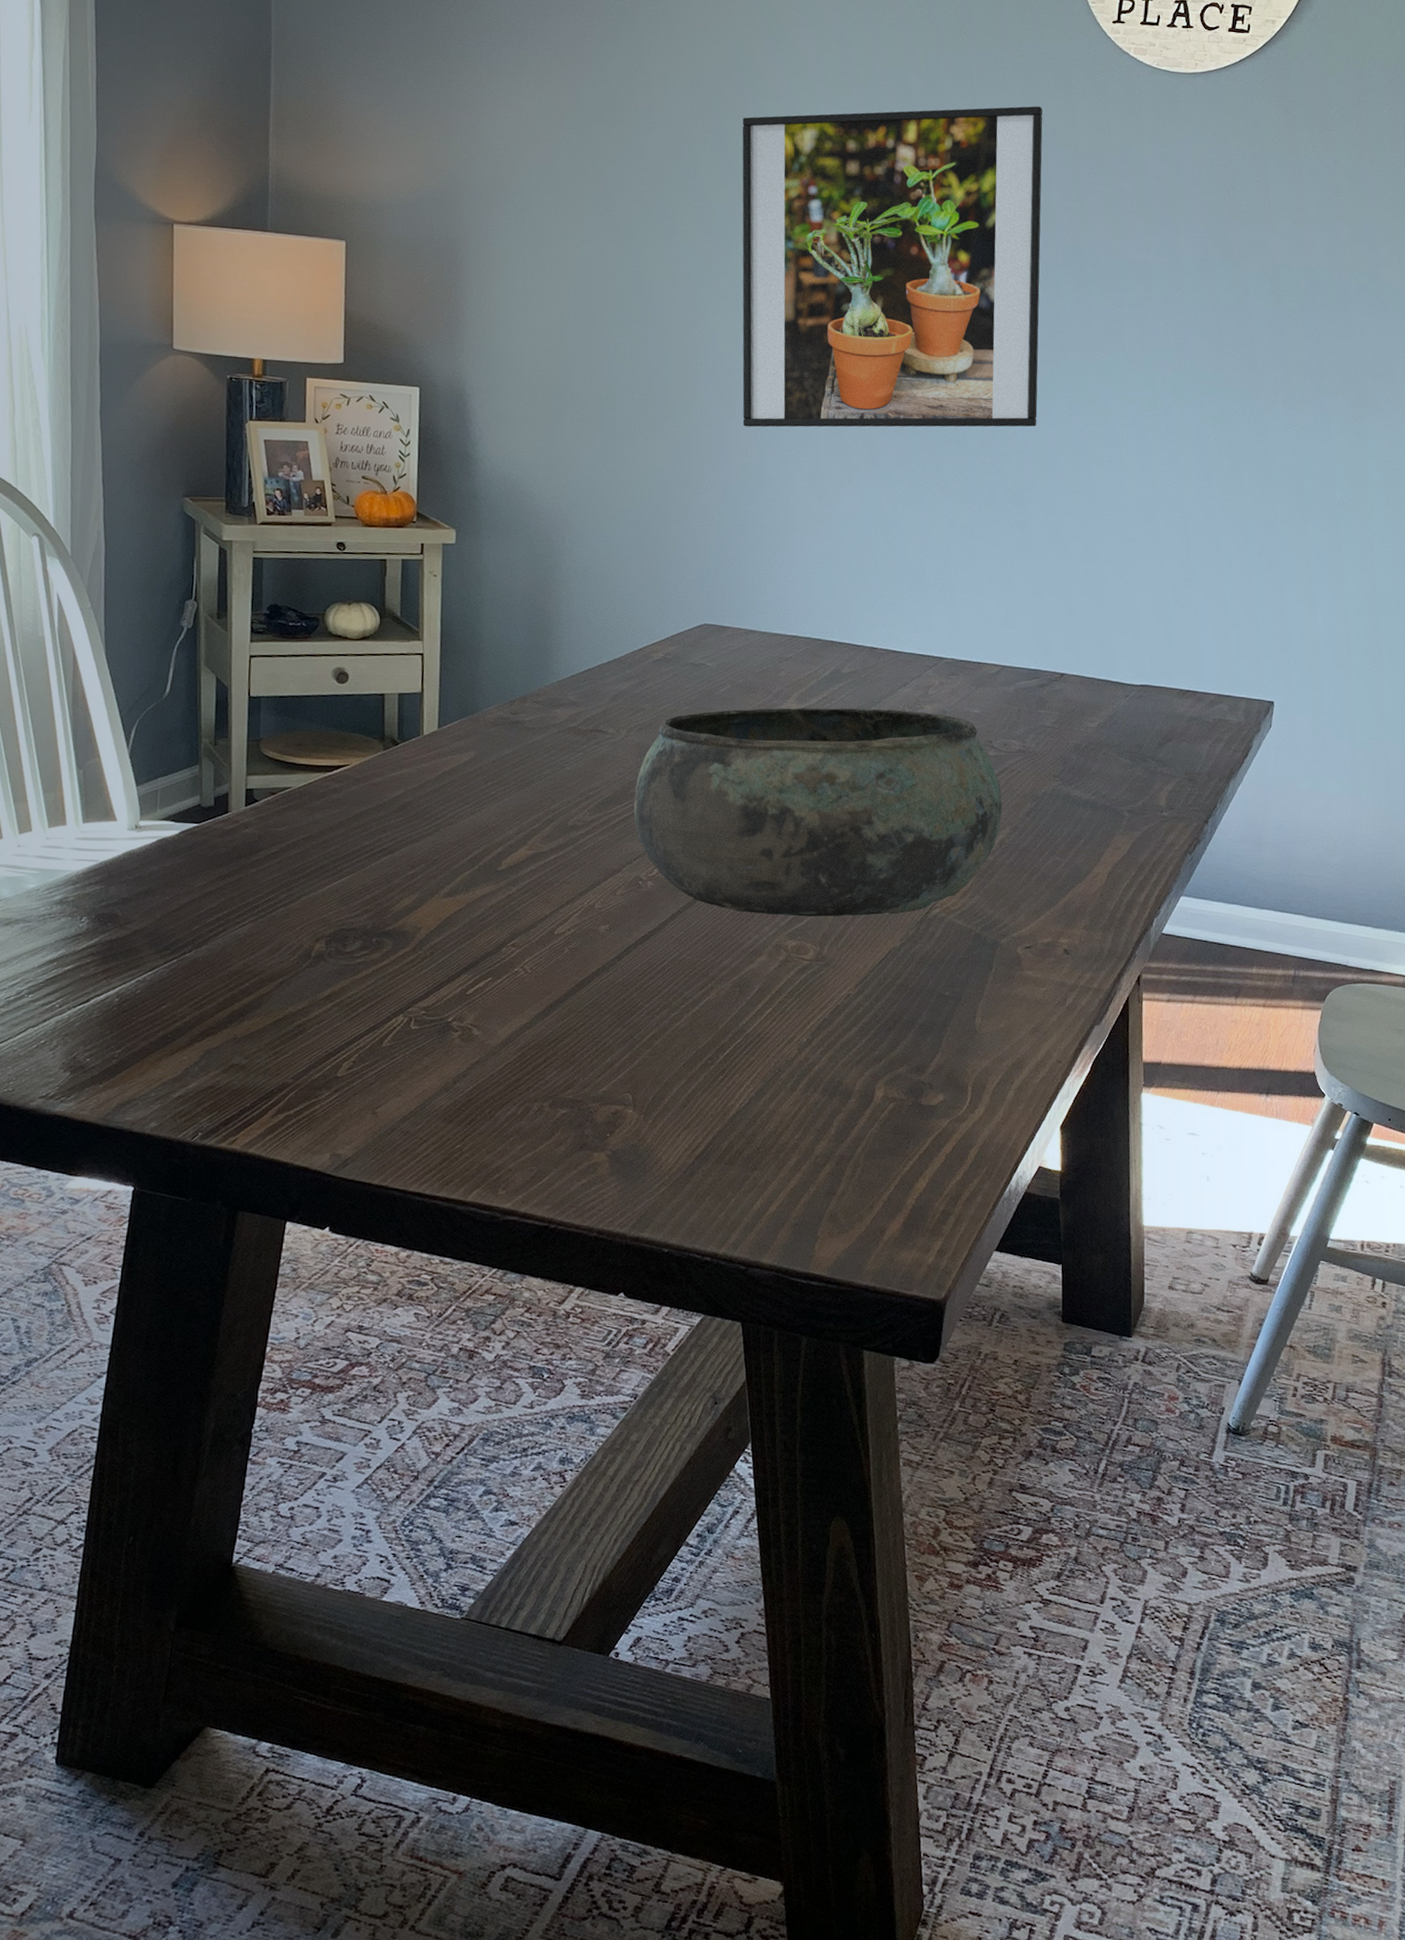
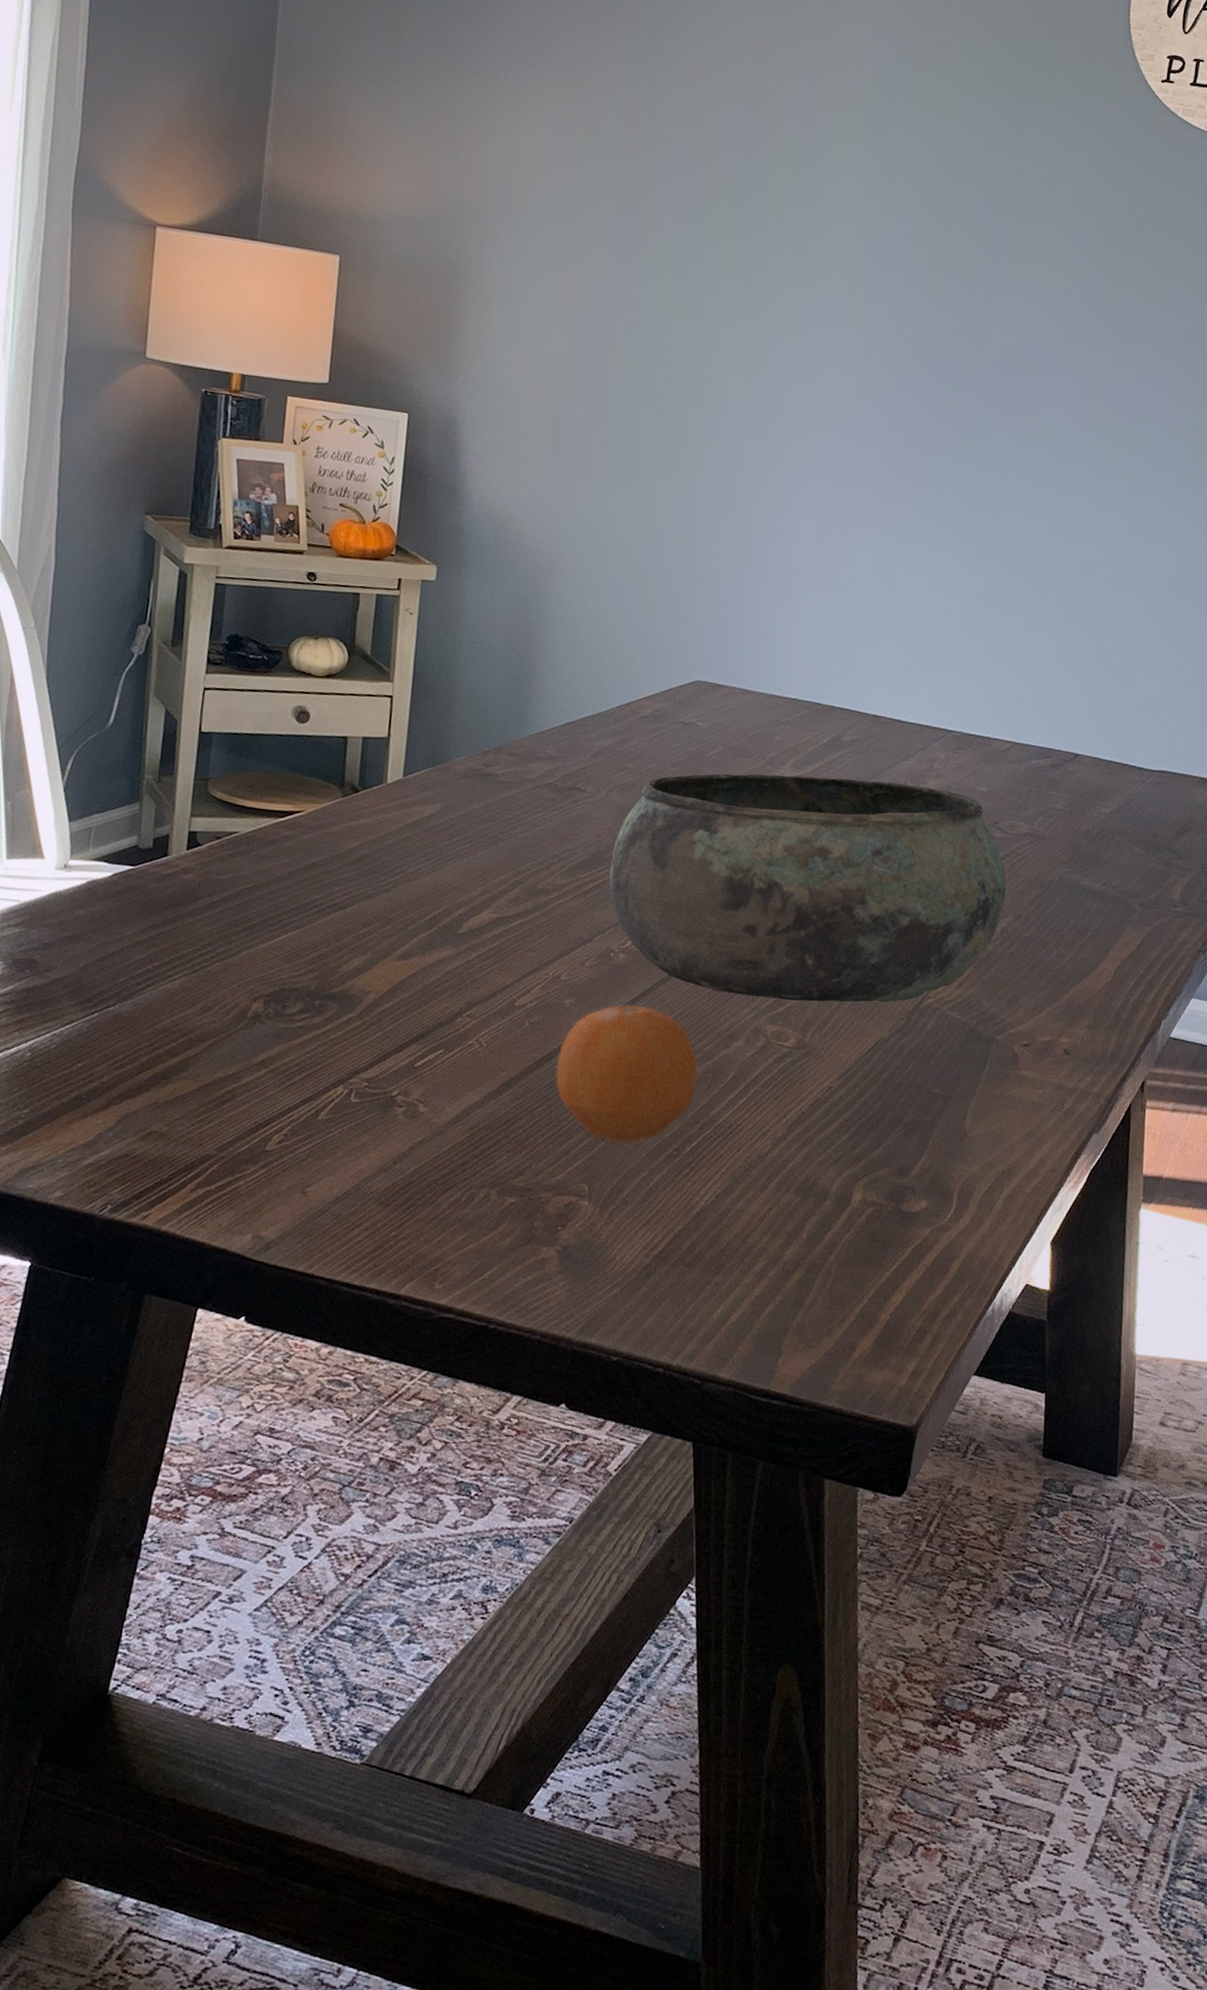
fruit: none [595,927,726,1055] -> present [555,1004,698,1144]
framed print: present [742,106,1043,427] -> none [751,153,1085,493]

